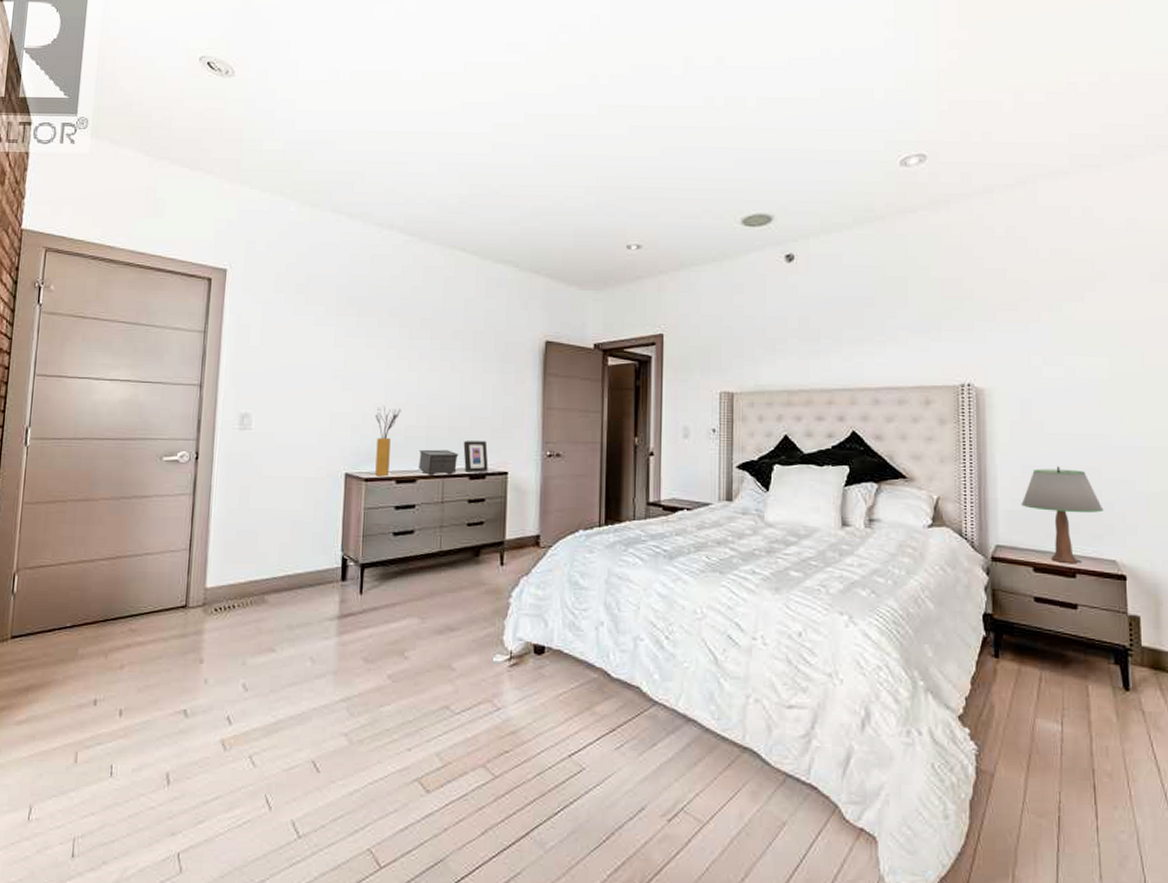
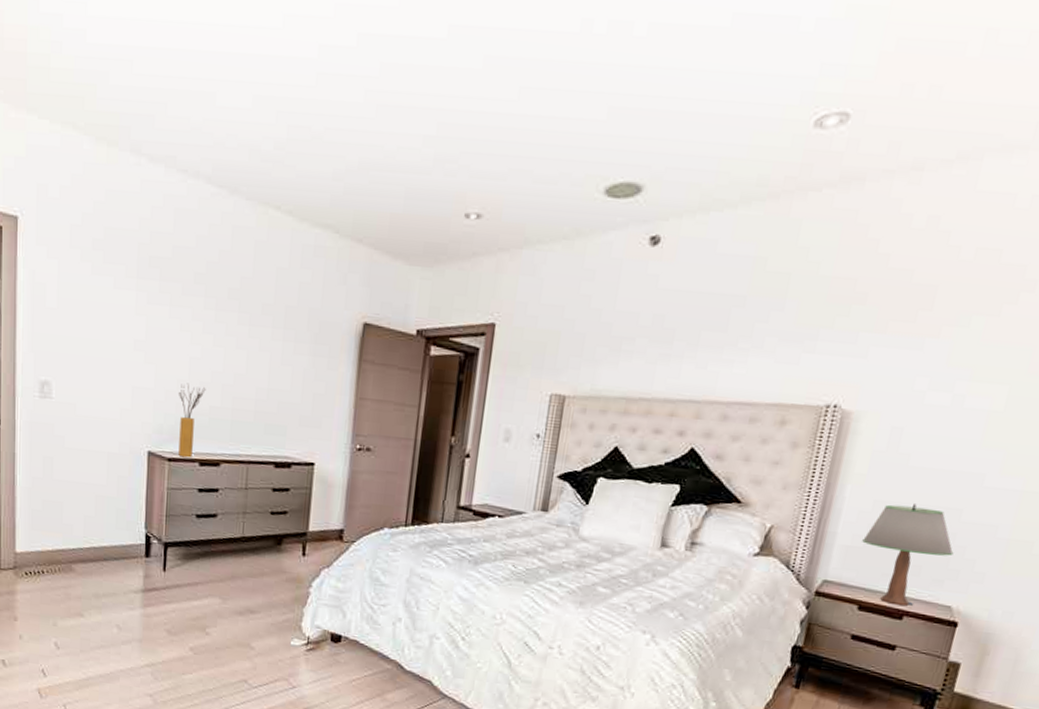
jewelry box: present [418,449,459,475] -> none [222,433,265,461]
picture frame: present [463,441,489,473] -> none [269,427,295,461]

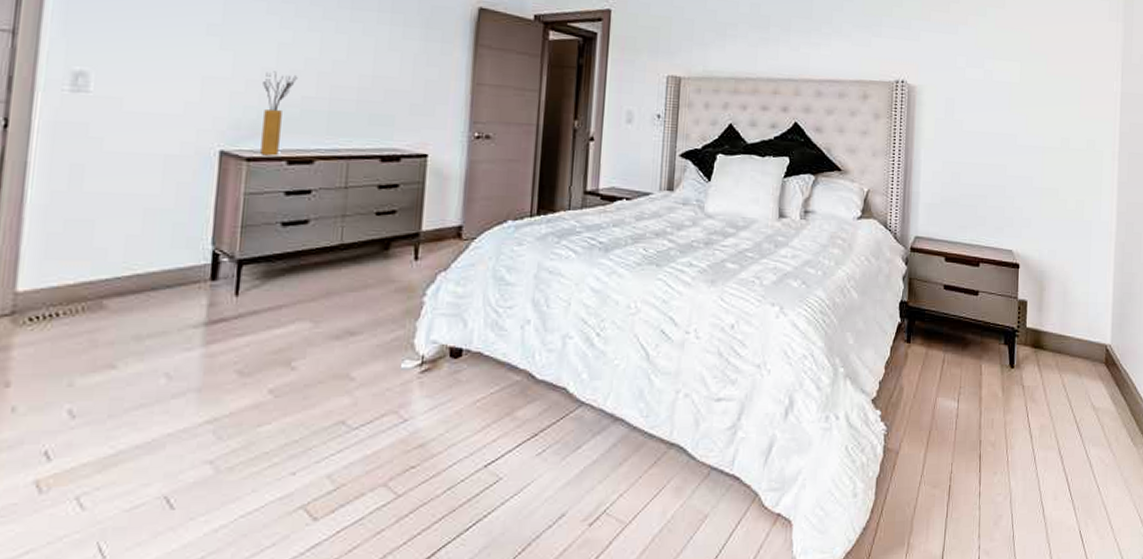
table lamp: present [862,504,954,607] -> none [939,162,1006,254]

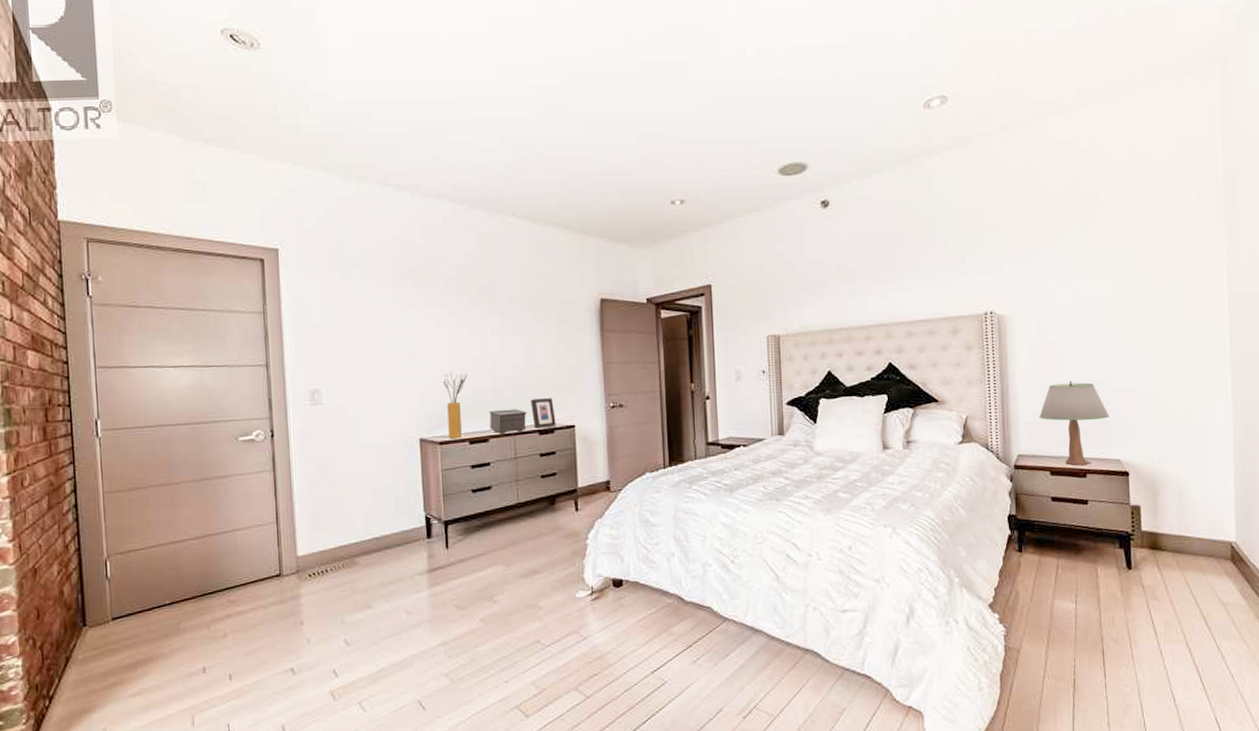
jewelry box: none [316,125,369,156] -> present [489,409,527,434]
picture frame: none [374,117,405,154] -> present [530,398,556,428]
table lamp: none [939,162,1006,254] -> present [1039,380,1110,466]

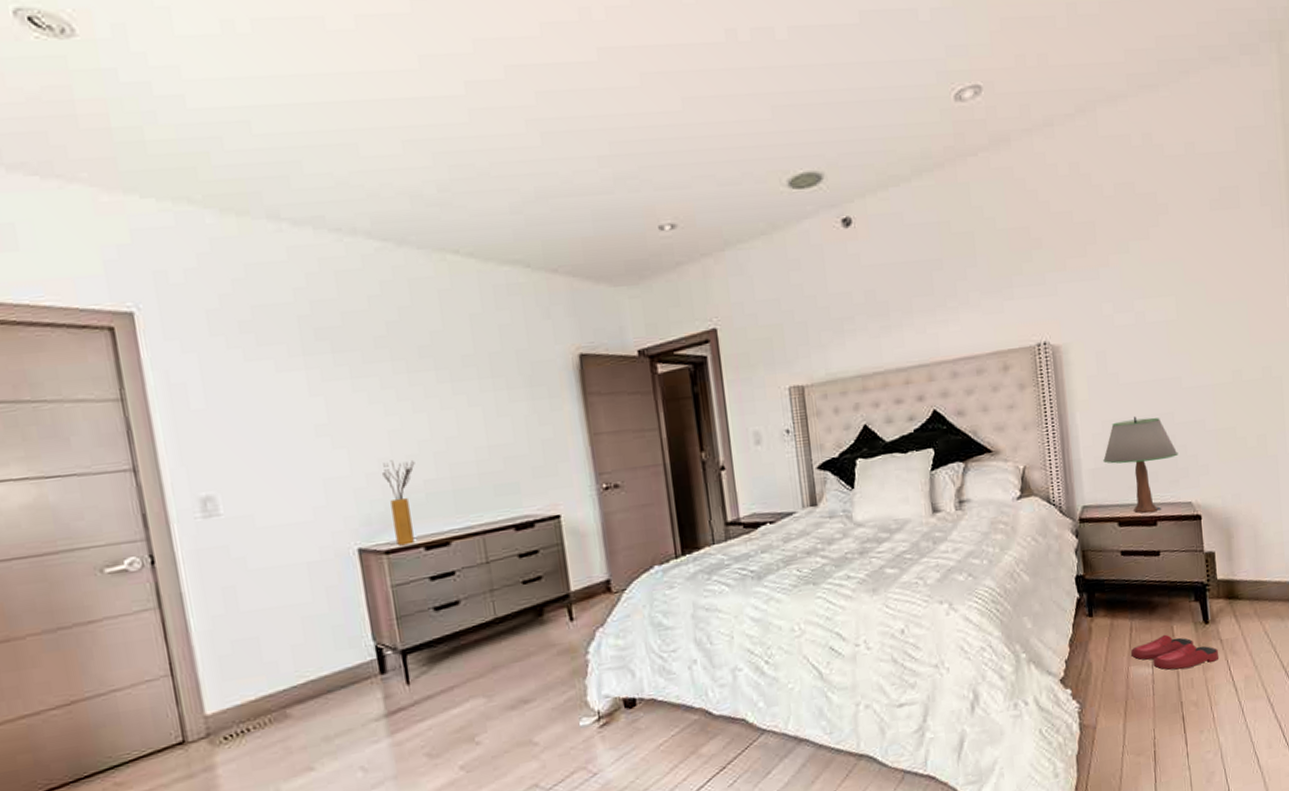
jewelry box: present [489,409,527,434] -> none [448,500,498,534]
picture frame: present [530,398,556,428] -> none [500,483,536,523]
slippers: none [1057,575,1141,608] -> present [1131,634,1219,670]

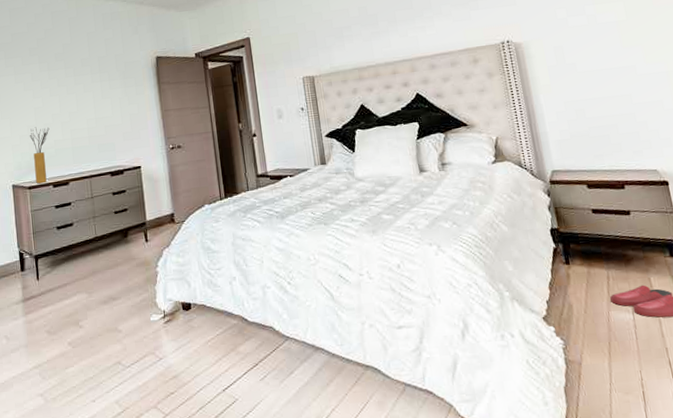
table lamp: present [1103,416,1179,514] -> none [568,98,640,179]

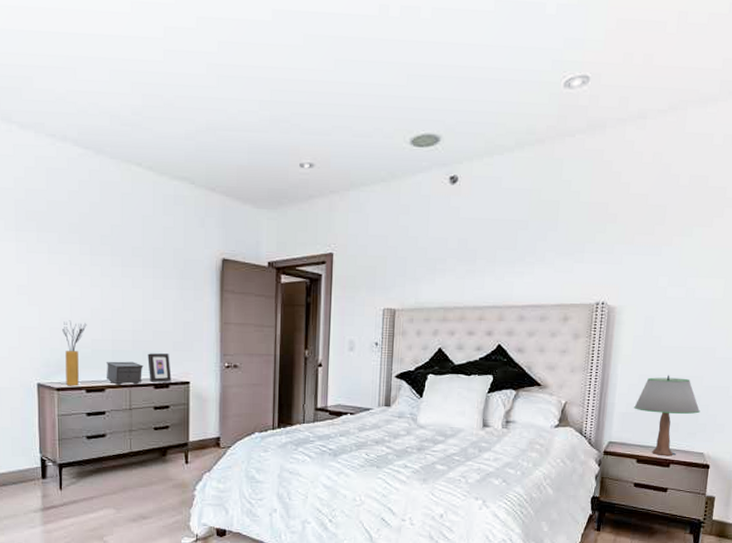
jewelry box: none [68,155,100,177] -> present [106,361,144,385]
picture frame: none [102,144,125,171] -> present [147,353,171,382]
table lamp: none [568,98,640,179] -> present [634,375,700,456]

